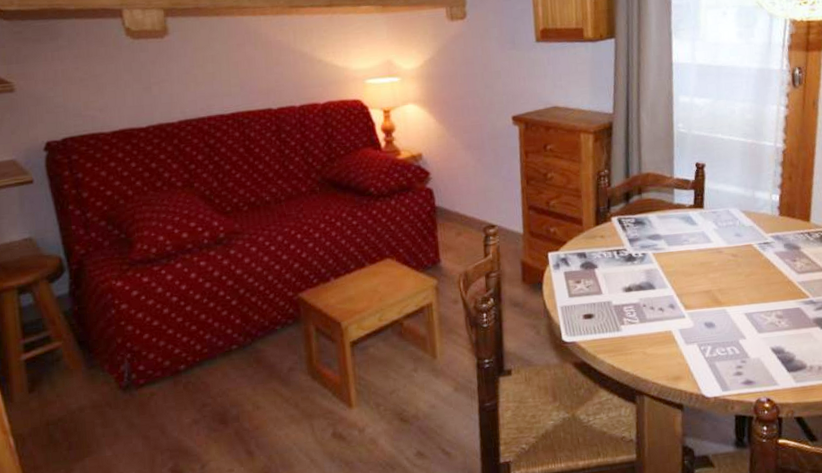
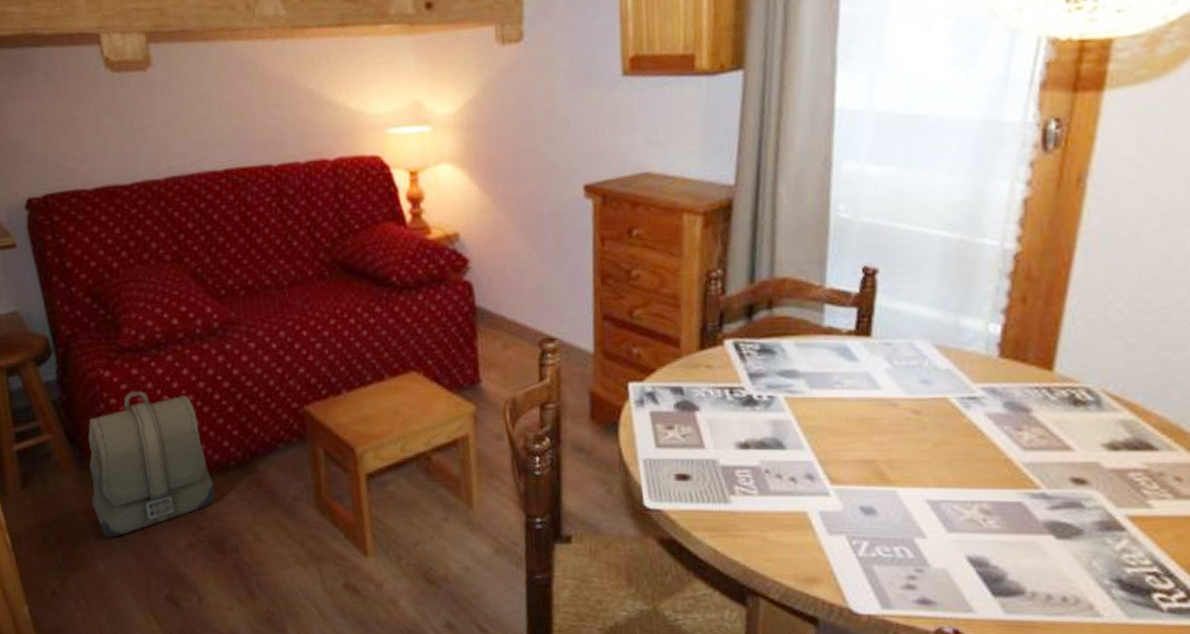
backpack: none [98,294,218,425] -> present [88,391,215,537]

